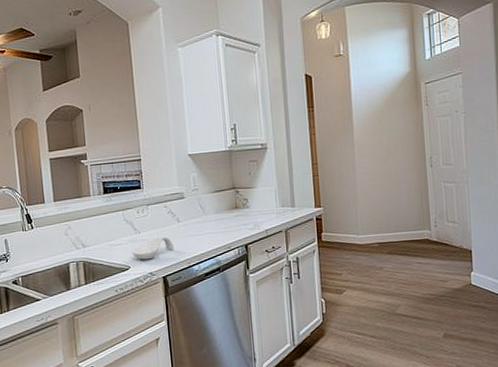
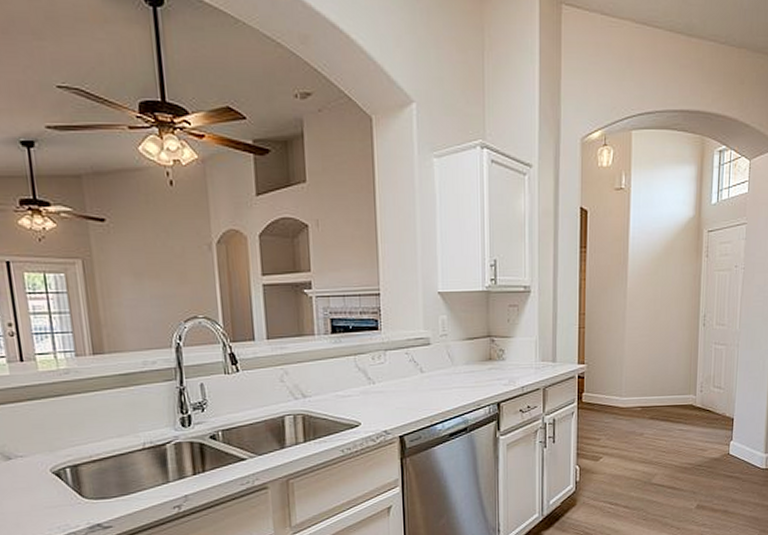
spoon rest: present [131,236,175,260] -> none [363,389,416,416]

